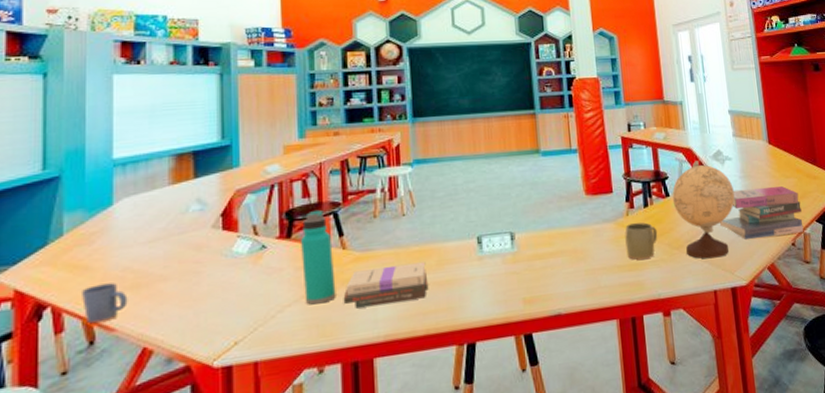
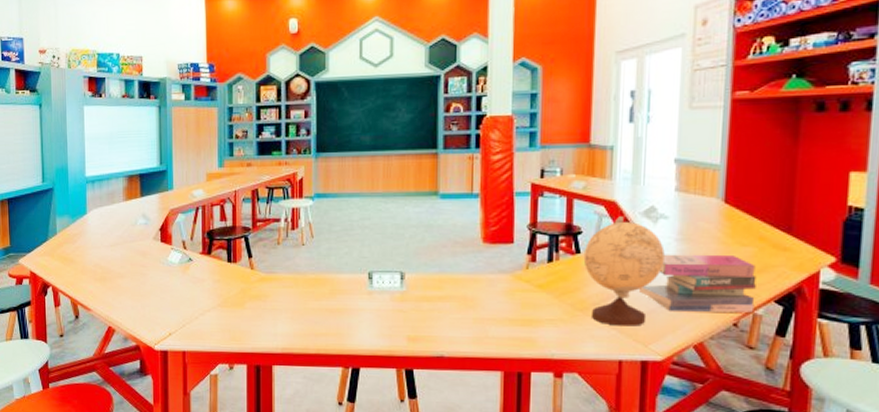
mug: present [80,282,128,324] -> none [69,274,99,303]
water bottle: present [301,209,336,305] -> none [219,232,245,313]
books: present [343,262,429,309] -> none [250,289,321,322]
mug: present [625,222,658,260] -> none [521,278,560,316]

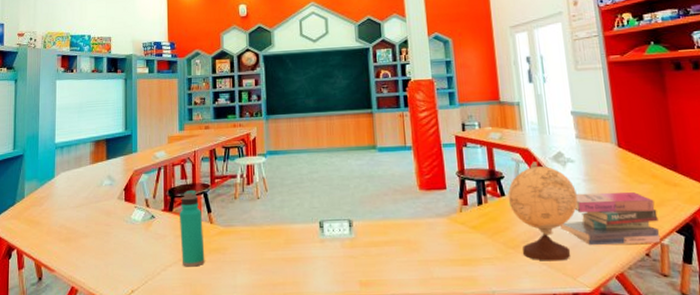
water bottle: none [219,232,245,313] -> present [180,189,205,267]

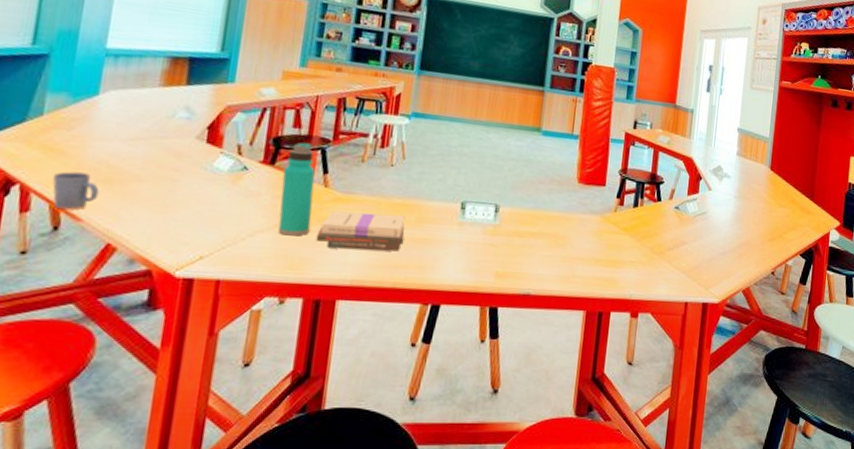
mug: none [34,235,63,265] -> present [52,171,100,211]
books: none [210,240,278,274] -> present [315,211,406,252]
globe: present [508,162,578,261] -> none [663,171,726,271]
books: present [559,191,661,245] -> none [704,208,789,263]

